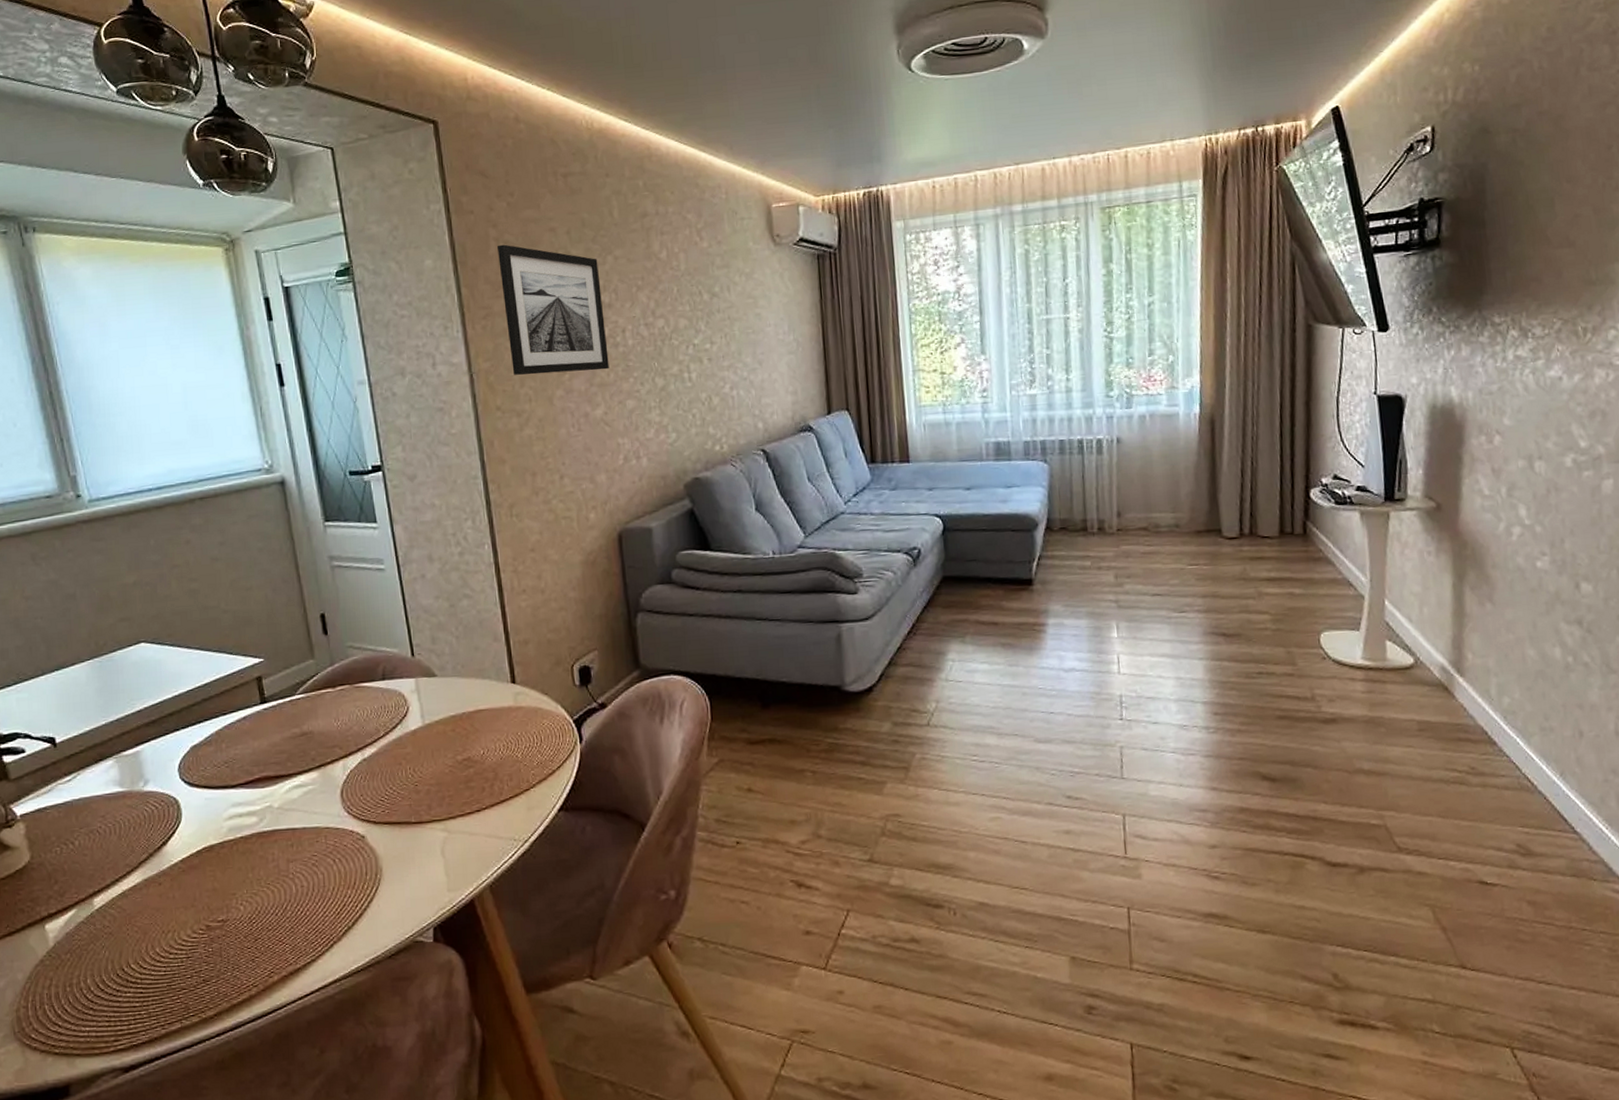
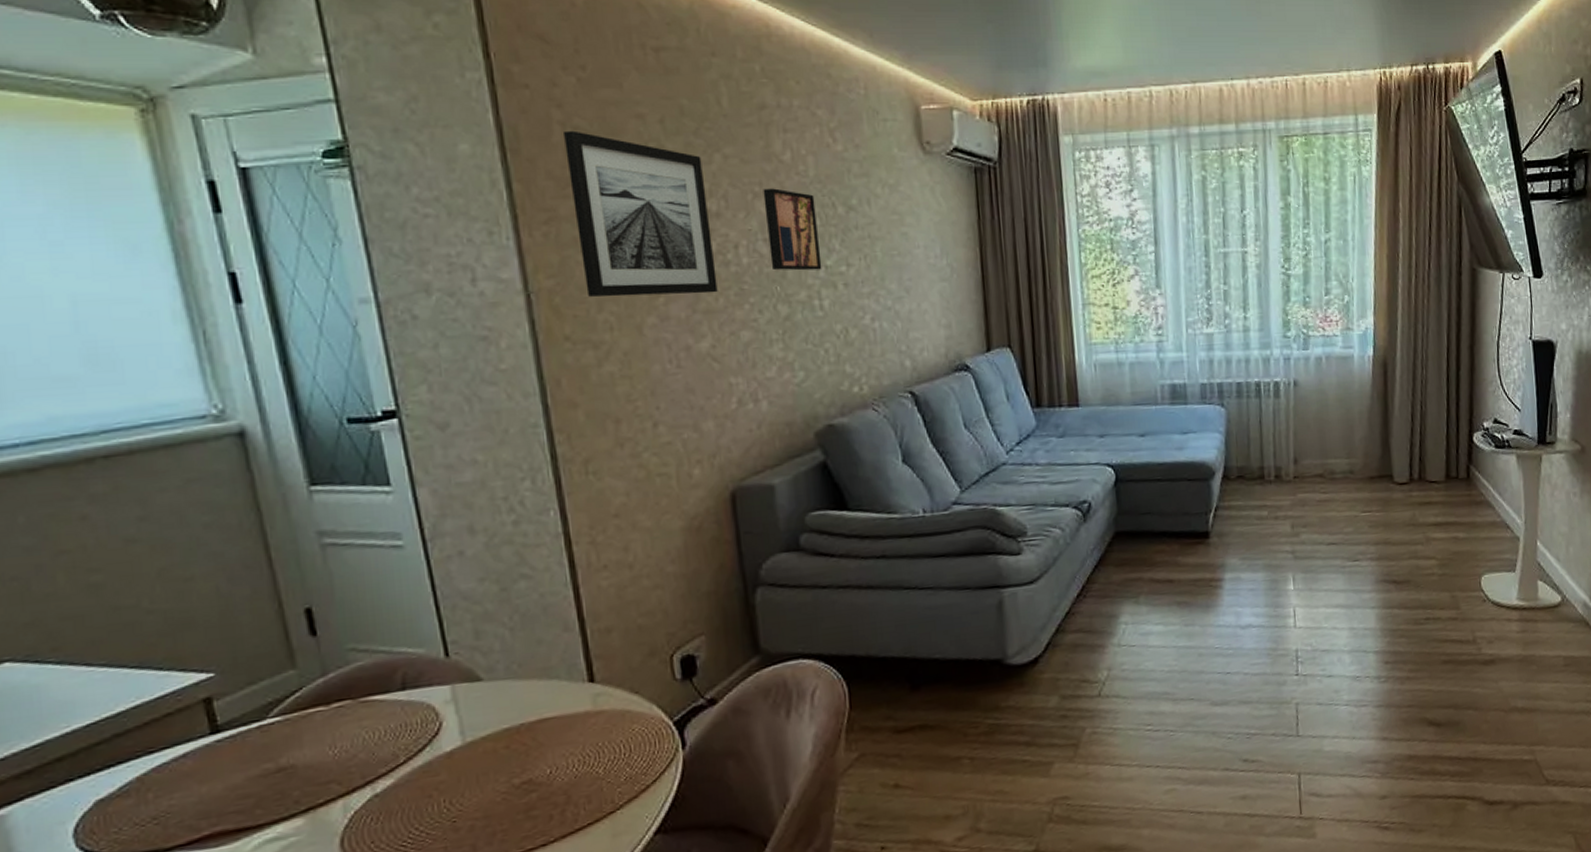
wall art: none [644,281,691,350] -> present [763,188,822,271]

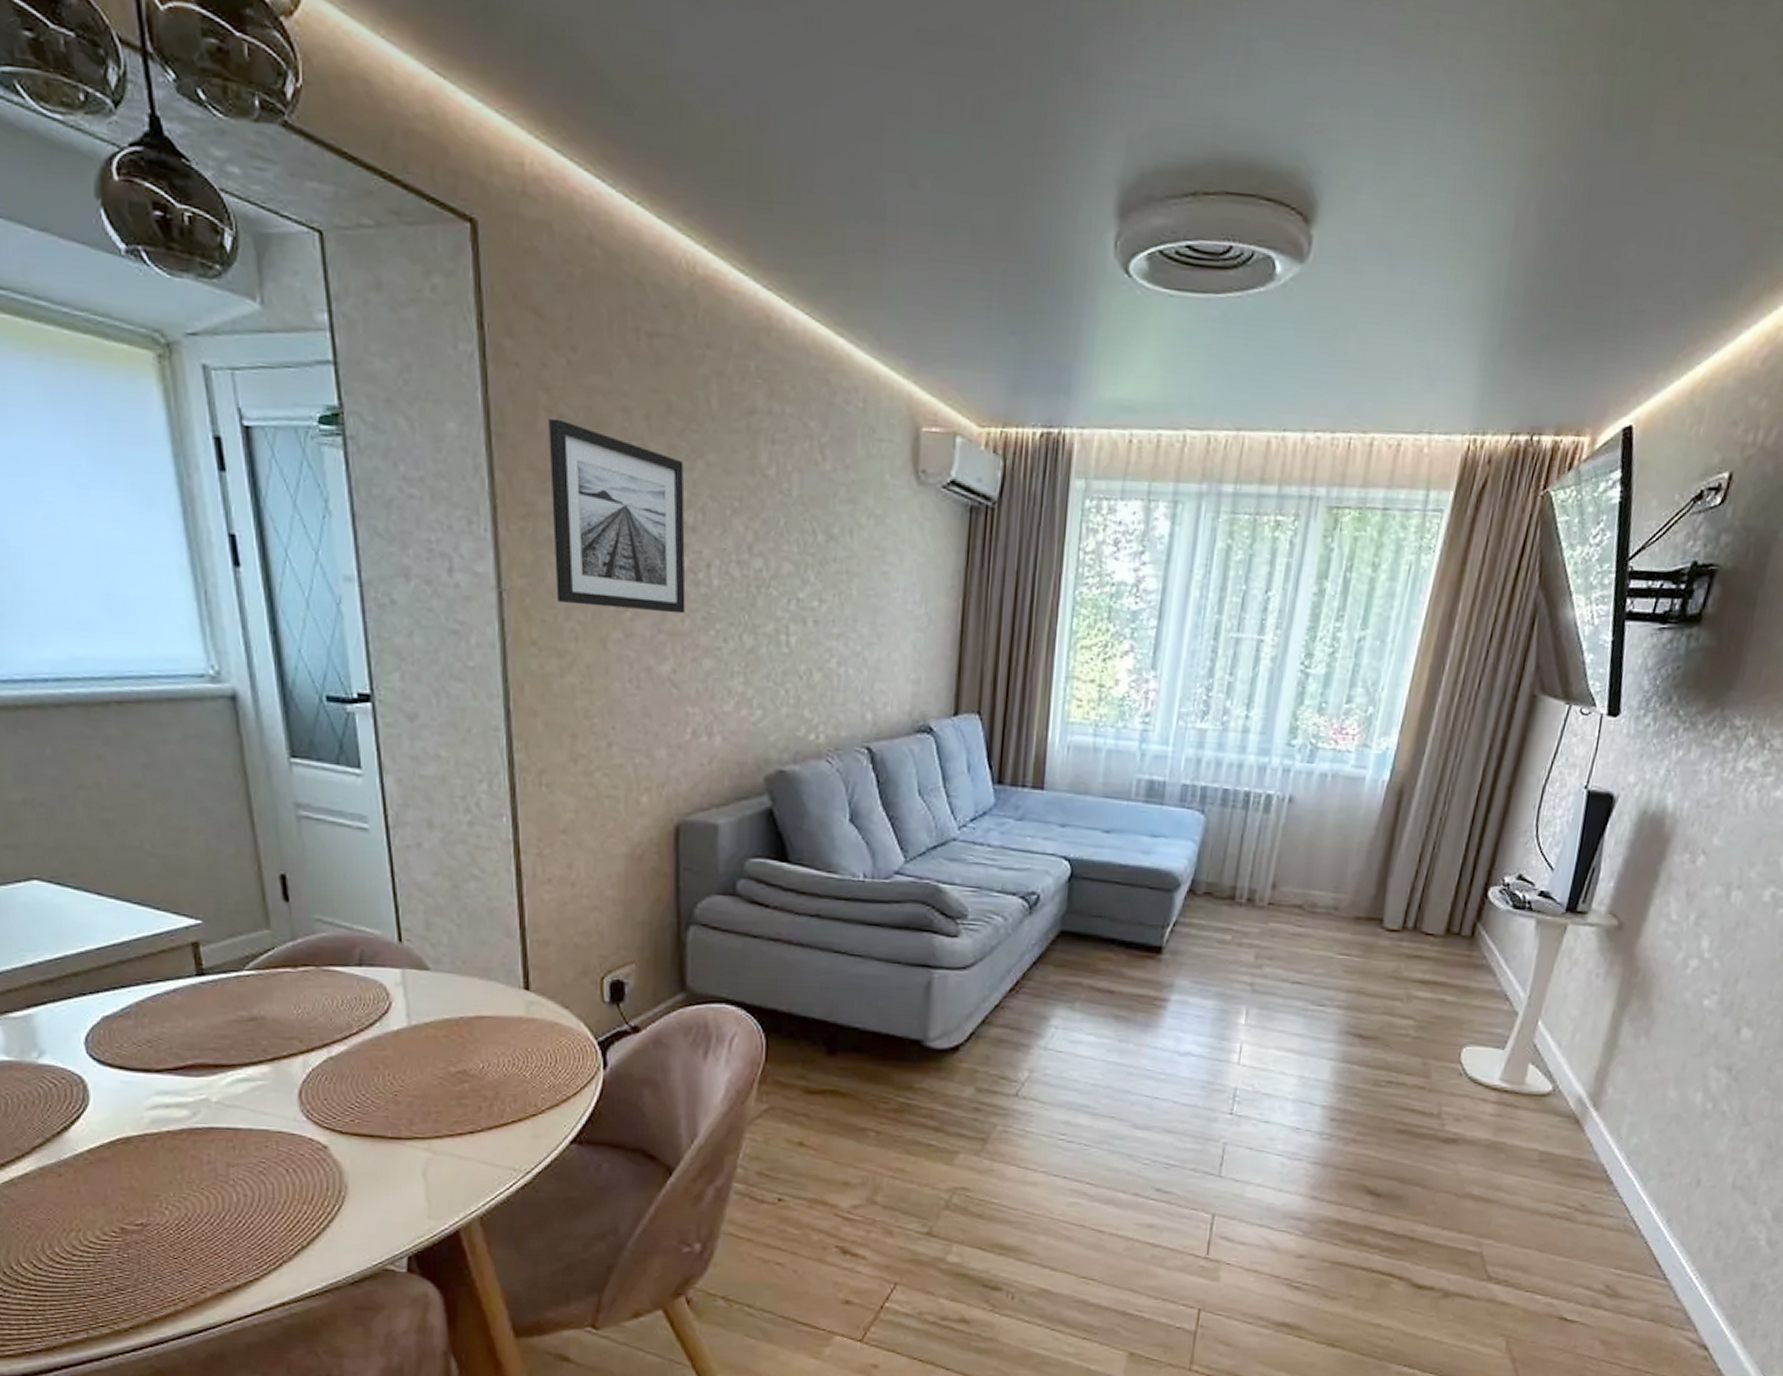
wall art: present [763,188,822,271] -> none [741,505,795,602]

